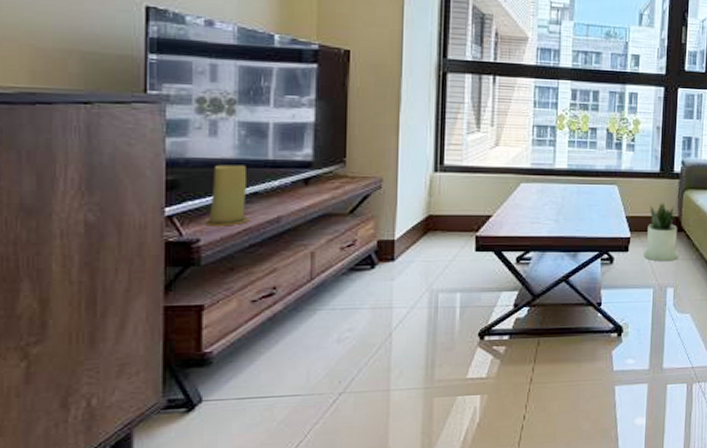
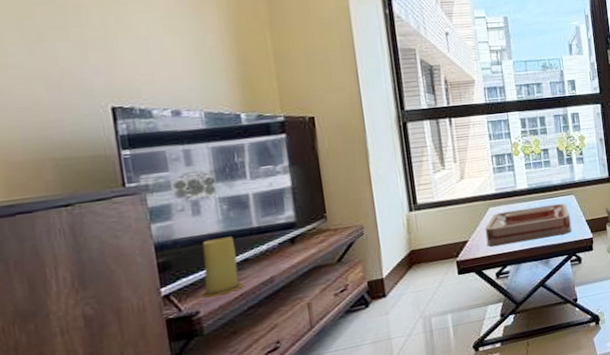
decorative tray: none [512,190,609,228] -> present [484,203,572,247]

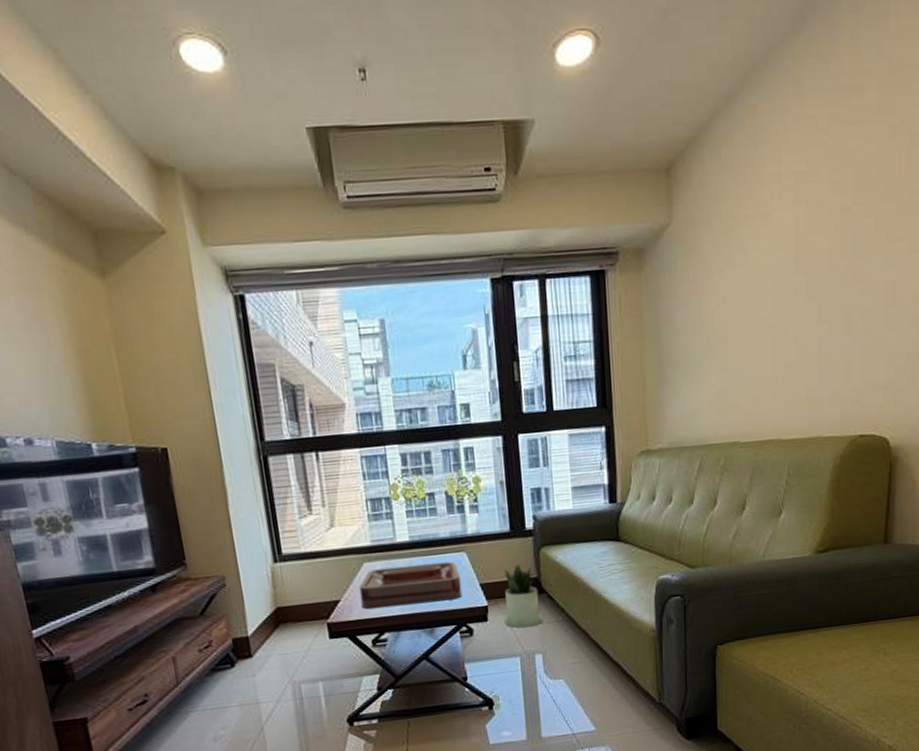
candle: present [201,236,245,298] -> none [66,580,110,644]

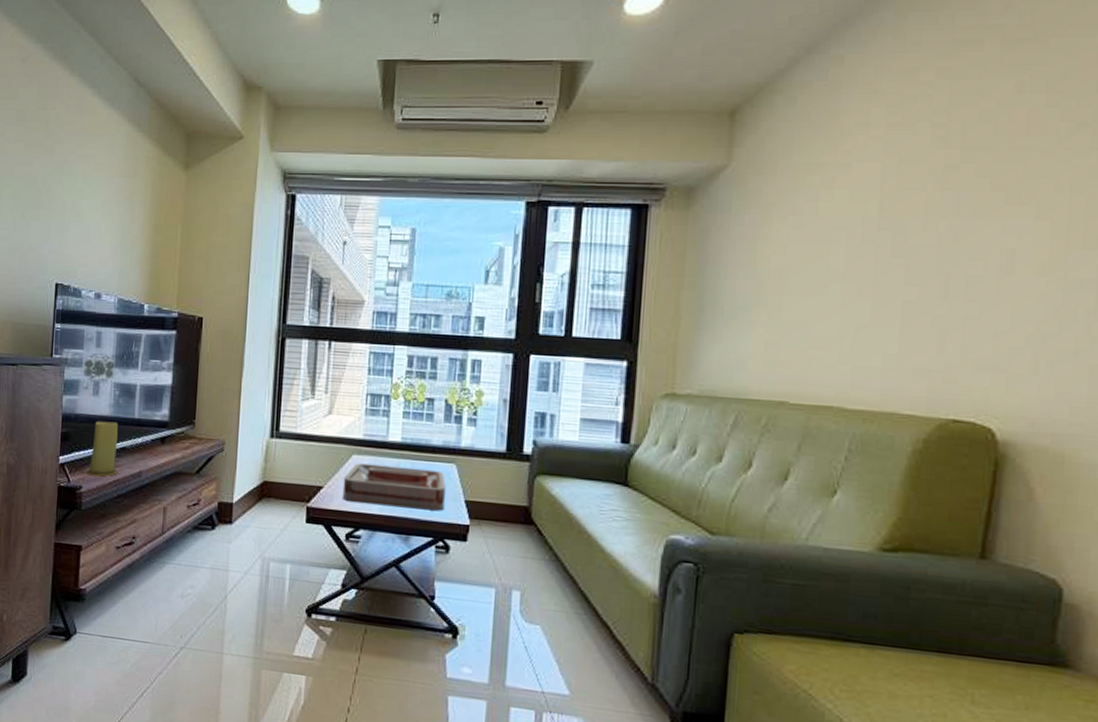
candle: none [66,580,110,644] -> present [85,421,119,477]
planter: present [503,564,544,628] -> none [484,488,528,559]

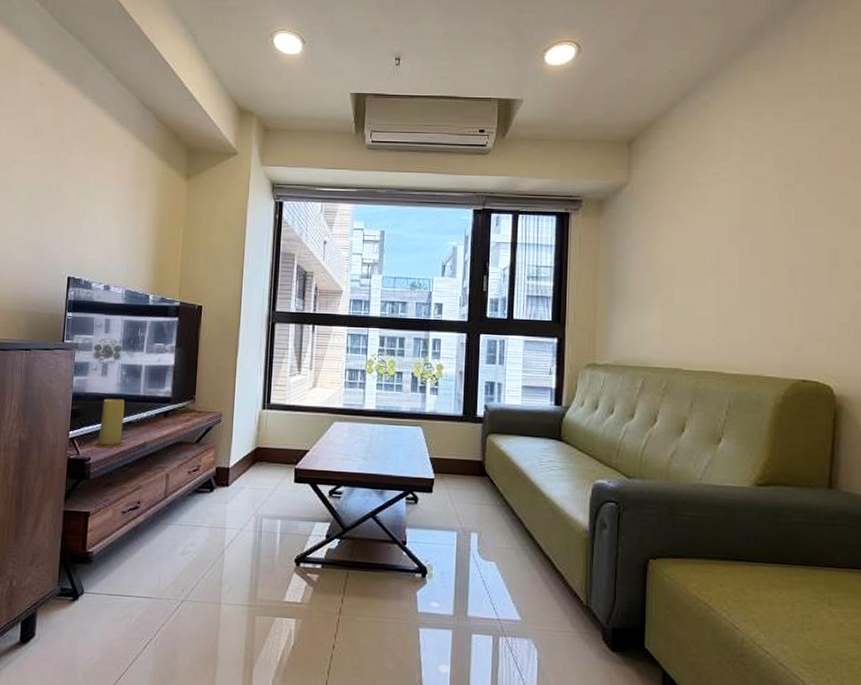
decorative tray: present [342,463,446,511] -> none [325,429,414,468]

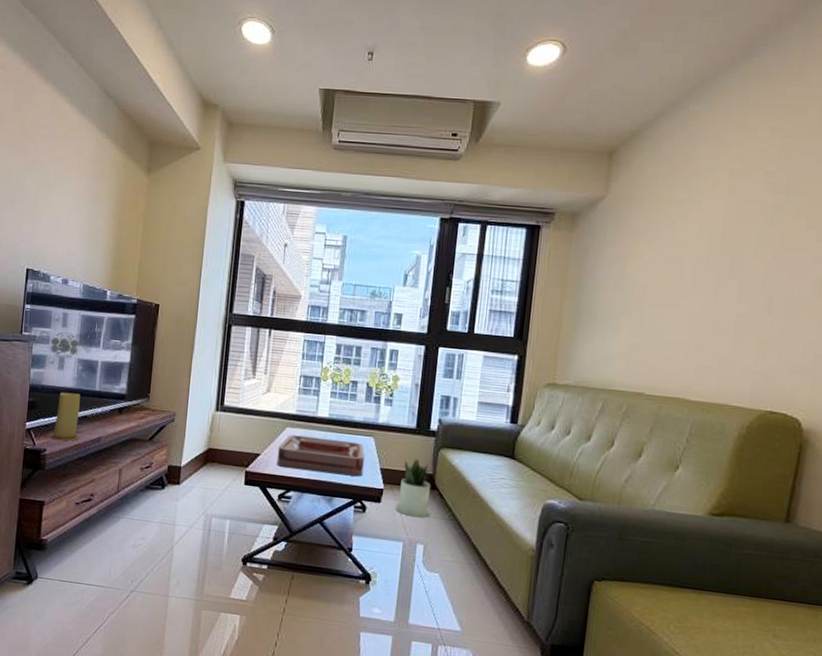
decorative tray: none [325,429,414,468] -> present [276,434,365,477]
planter: none [446,446,483,506] -> present [395,459,431,518]

